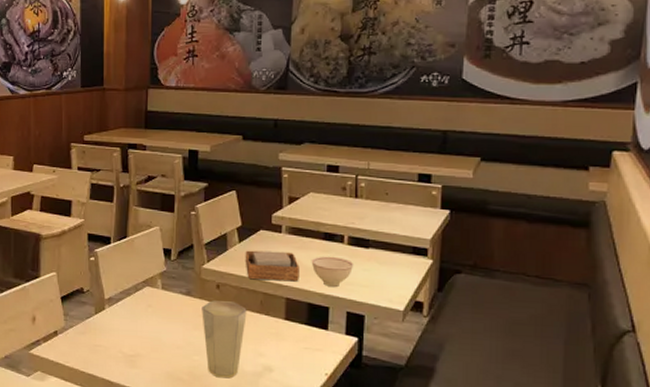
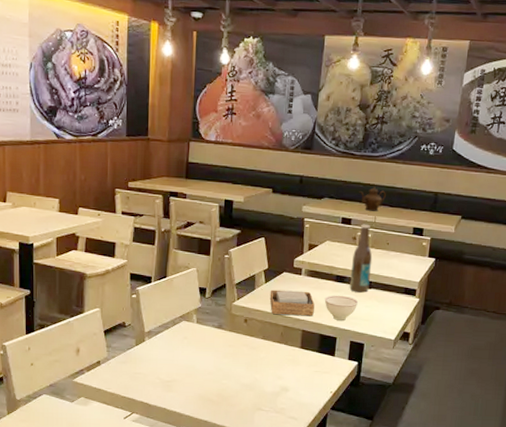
cup: present [202,300,247,379] -> none [231,333,269,398]
beer bottle: none [341,171,368,253] -> present [349,224,373,293]
teapot: none [346,127,380,156] -> present [359,186,386,211]

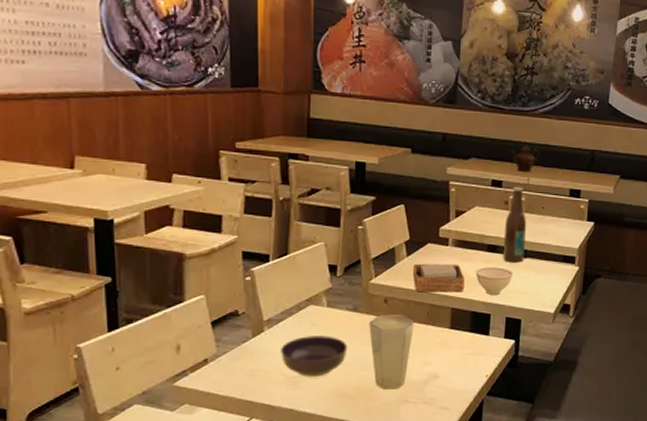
bowl: none [158,347,213,382] -> present [281,336,348,377]
cup: none [231,333,269,398] -> present [369,315,414,390]

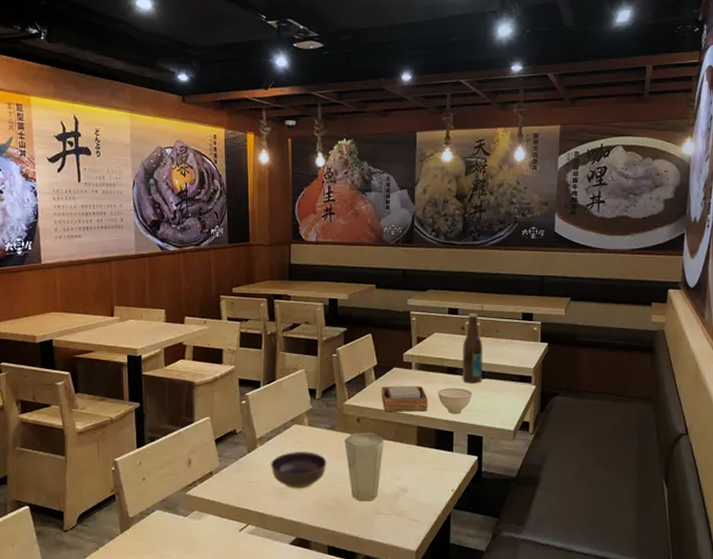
teapot: present [509,144,539,172] -> none [463,274,491,299]

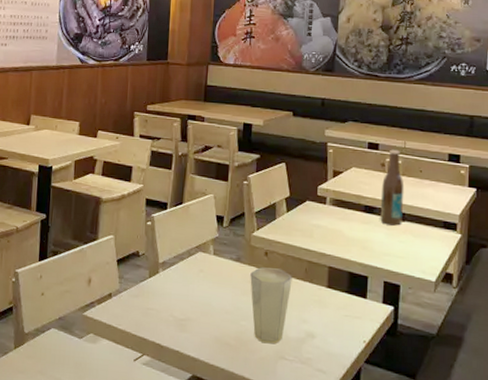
bowl: present [271,452,327,489] -> none [171,281,230,322]
napkin holder: present [381,385,428,412] -> none [292,219,342,251]
bowl: present [437,387,473,413] -> none [352,227,391,257]

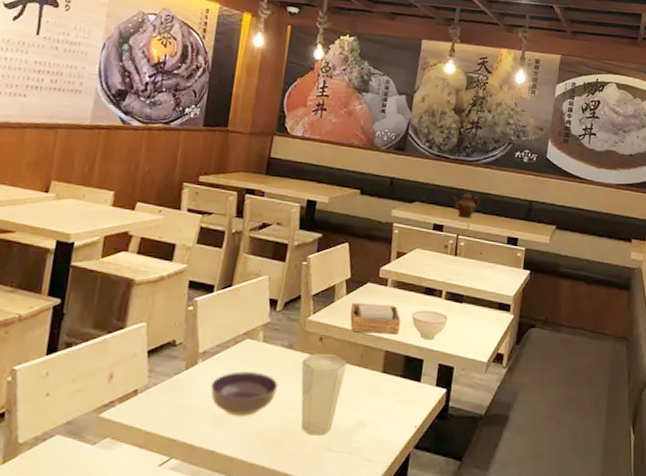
bowl: none [171,281,230,322] -> present [210,371,278,416]
napkin holder: none [292,219,342,251] -> present [350,302,401,335]
bowl: none [352,227,391,257] -> present [411,309,449,339]
beer bottle: present [380,149,404,226] -> none [439,231,465,308]
teapot: none [385,109,415,136] -> present [452,191,480,218]

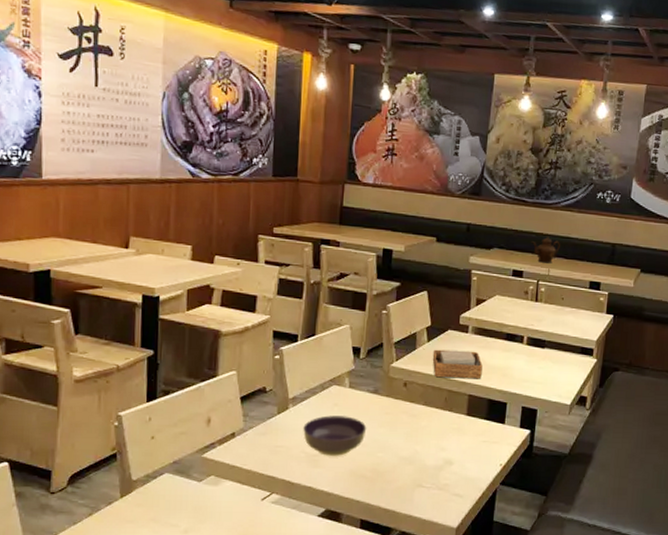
cup: present [301,354,347,436] -> none [388,398,432,473]
bowl: present [411,309,449,339] -> none [493,355,531,384]

